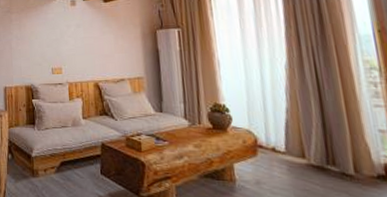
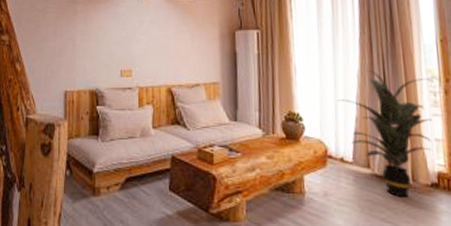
indoor plant: none [264,63,377,189] -> present [337,70,437,198]

